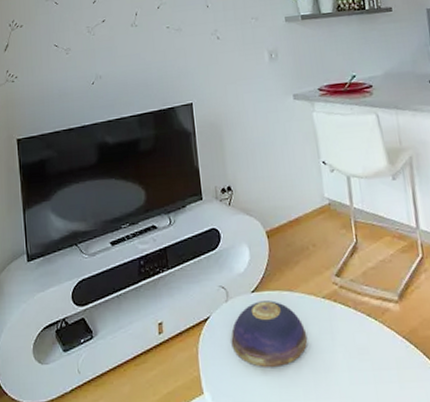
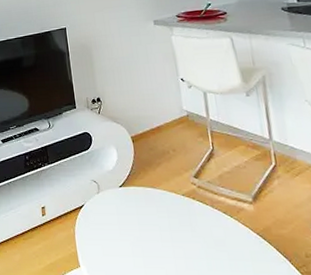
decorative bowl: present [231,300,308,368] -> none [102,195,170,251]

